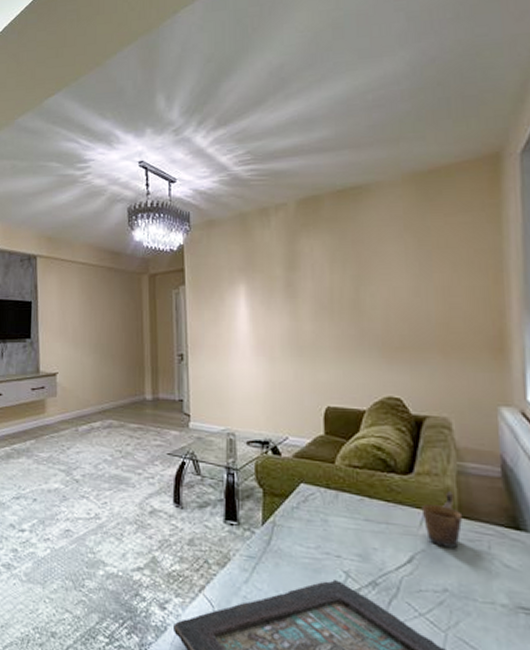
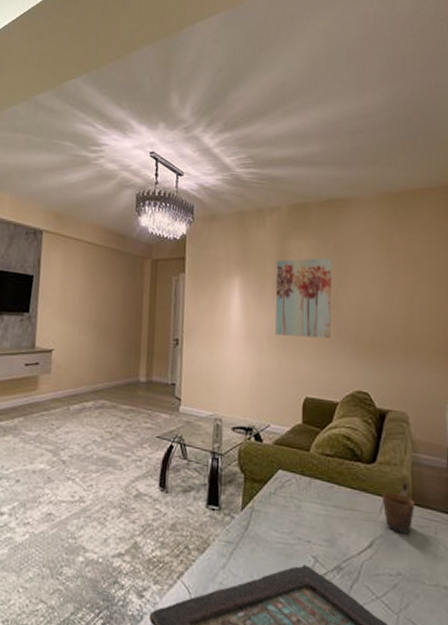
wall art: none [285,254,353,343] -> present [275,258,332,339]

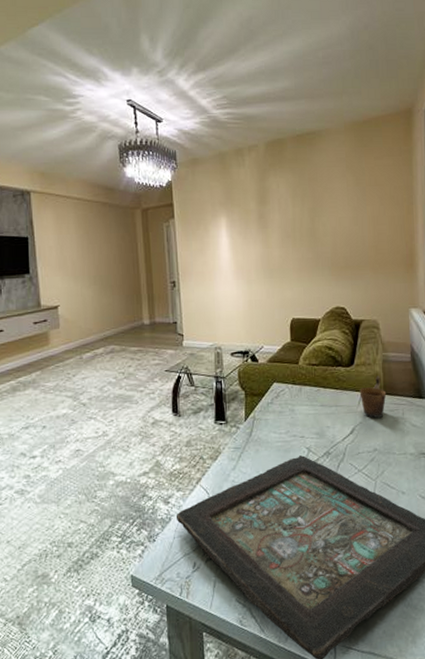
wall art: present [275,258,332,339] -> none [258,190,310,267]

